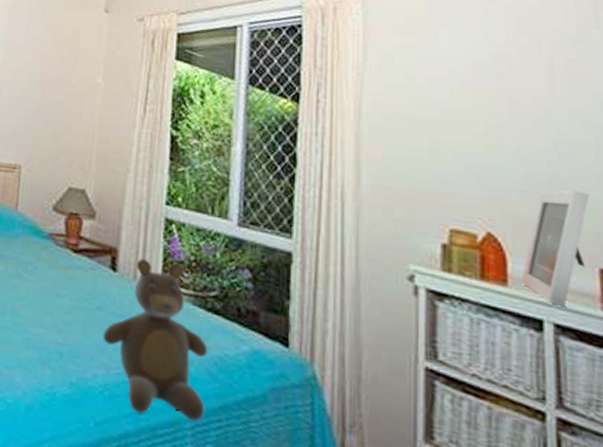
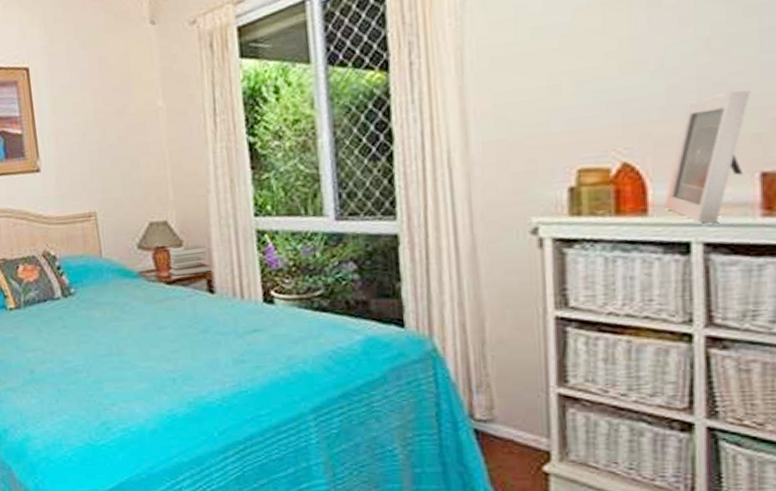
books: none [77,216,118,249] -> present [167,244,212,276]
teddy bear: present [103,258,208,422] -> none [212,271,325,416]

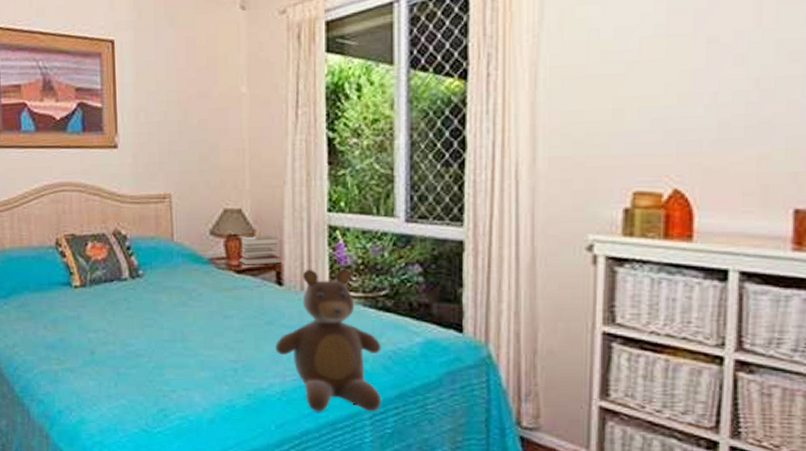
teddy bear: none [212,271,325,416] -> present [275,268,382,412]
picture frame: present [663,90,751,223] -> none [707,130,791,253]

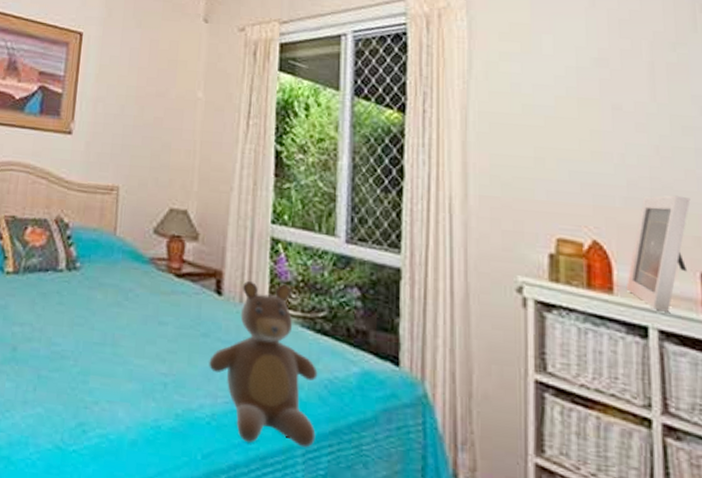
books: present [238,235,282,265] -> none [179,238,223,272]
picture frame: none [707,130,791,253] -> present [625,195,691,312]

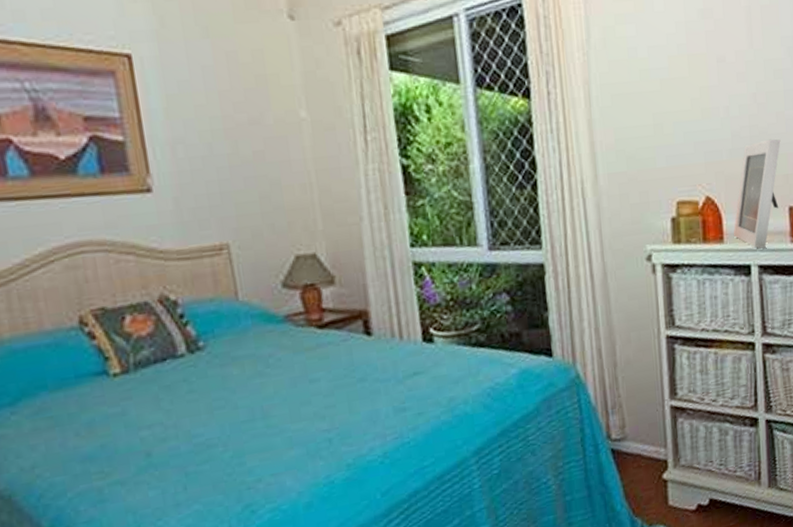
teddy bear: present [209,280,318,448] -> none [371,306,486,468]

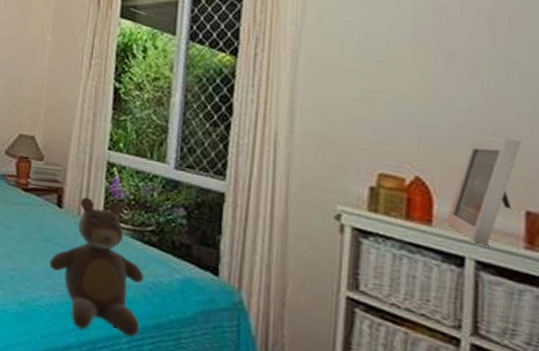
books: none [317,280,368,318] -> present [26,159,64,189]
teddy bear: none [371,306,486,468] -> present [49,197,144,337]

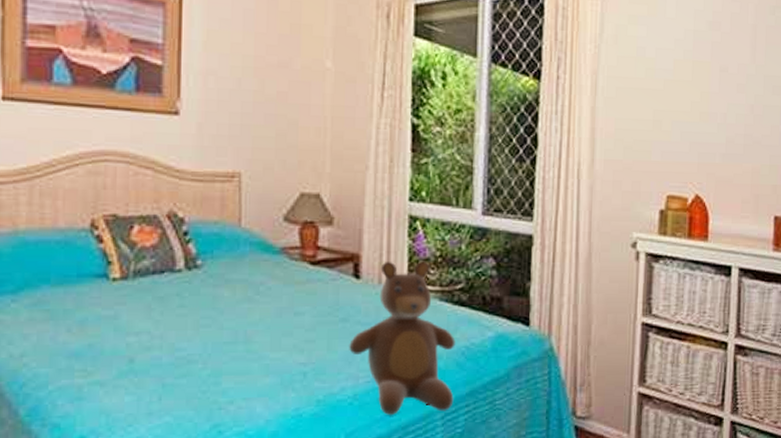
books: present [26,159,64,189] -> none [314,223,360,256]
picture frame: present [445,138,522,245] -> none [718,149,773,252]

